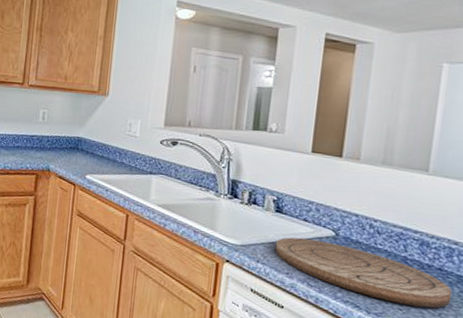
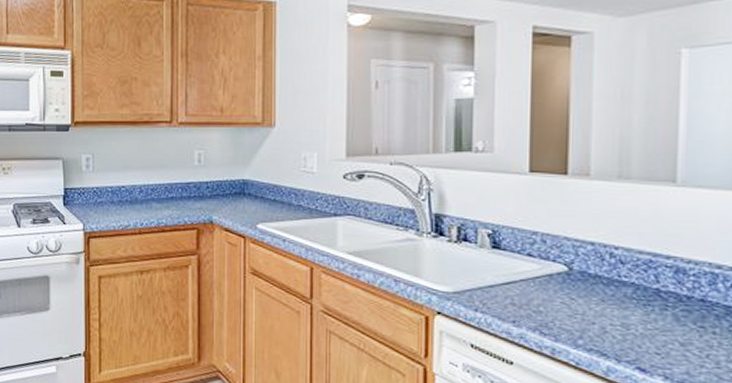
cutting board: present [274,237,453,308] -> none [495,277,721,349]

